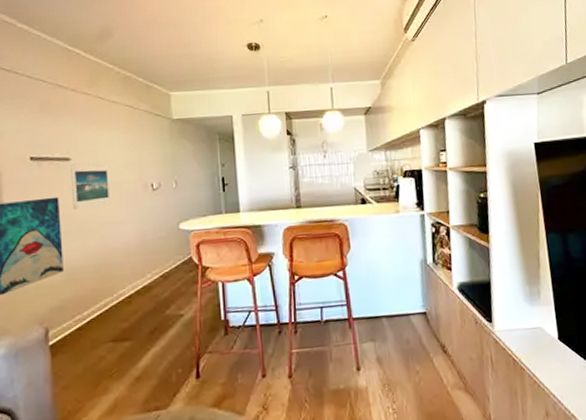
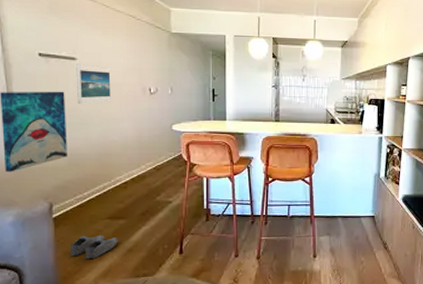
shoe: none [69,361,125,394] -> present [69,234,119,260]

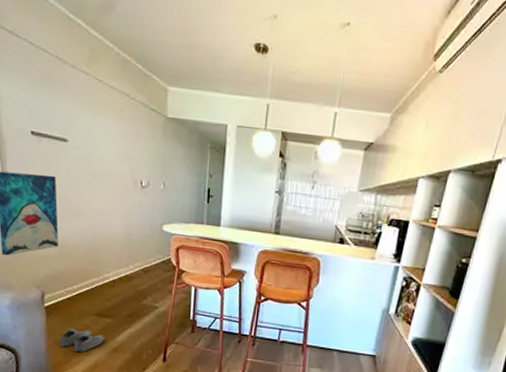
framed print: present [76,64,111,105] -> none [67,146,102,193]

